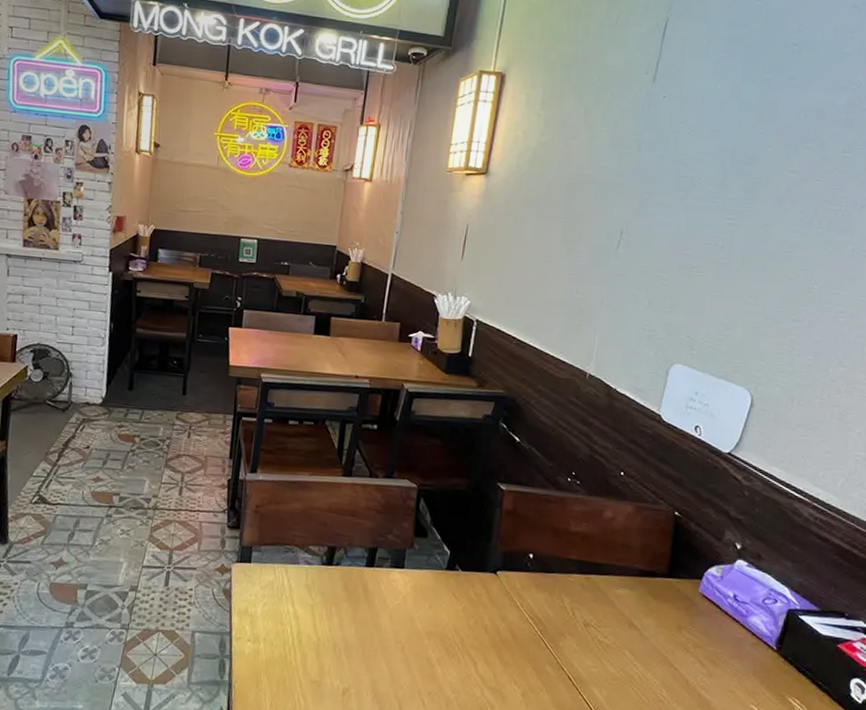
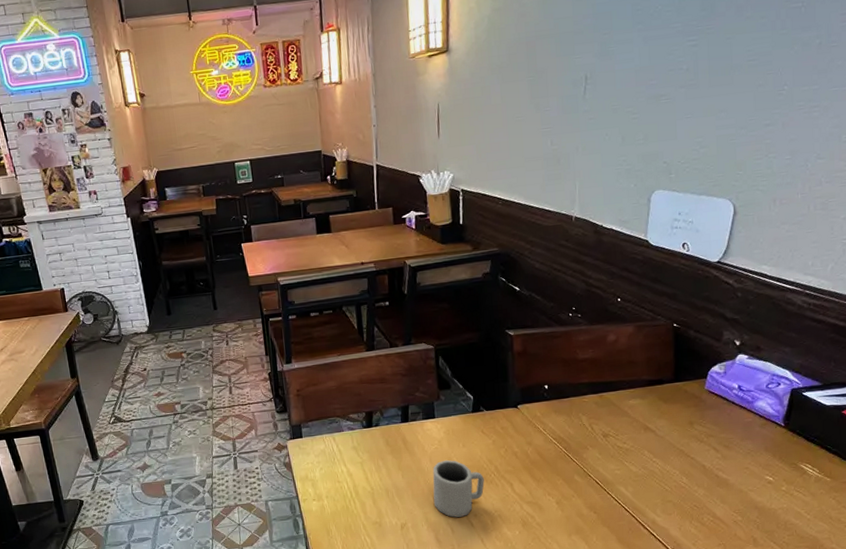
cup: none [384,620,446,693] -> present [432,459,485,518]

